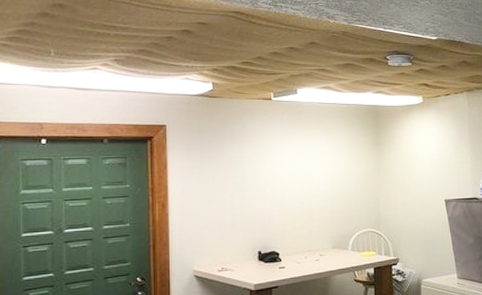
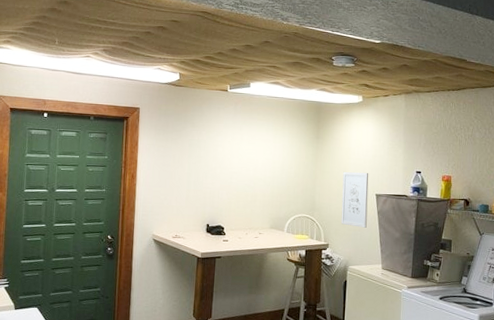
wall art: none [408,177,438,237] -> present [341,172,369,228]

